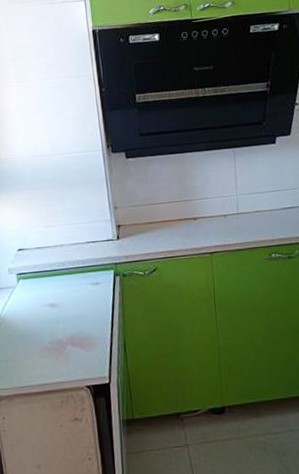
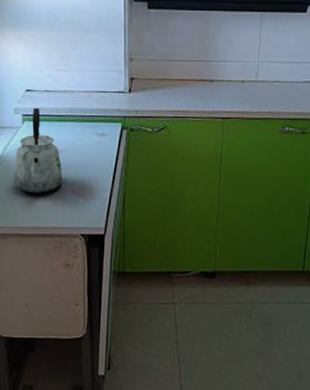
kettle: none [13,265,63,351] -> present [14,107,63,194]

